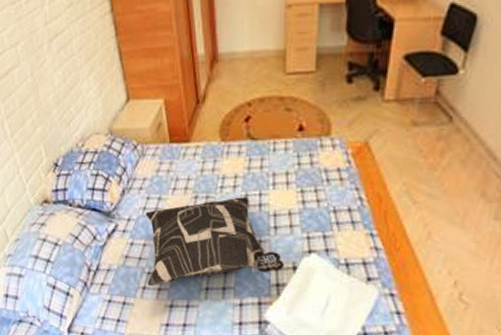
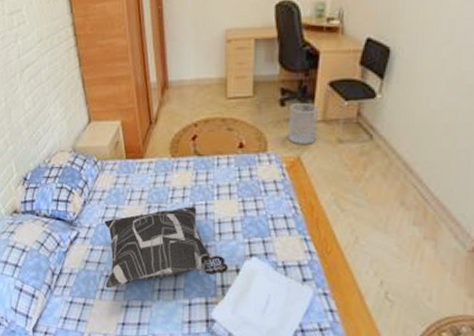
wastebasket: none [354,80,392,127] -> present [287,104,319,144]

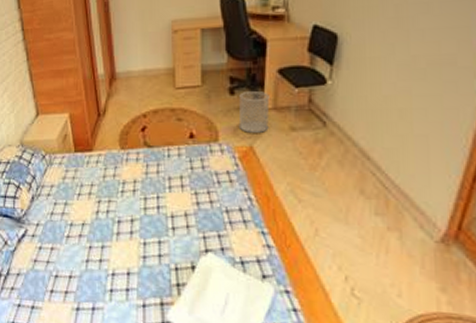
decorative pillow: present [104,206,229,289] -> none [53,200,184,290]

